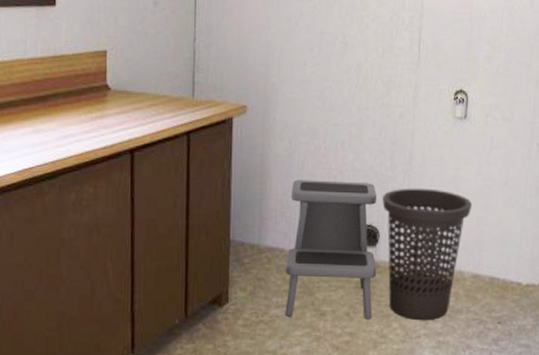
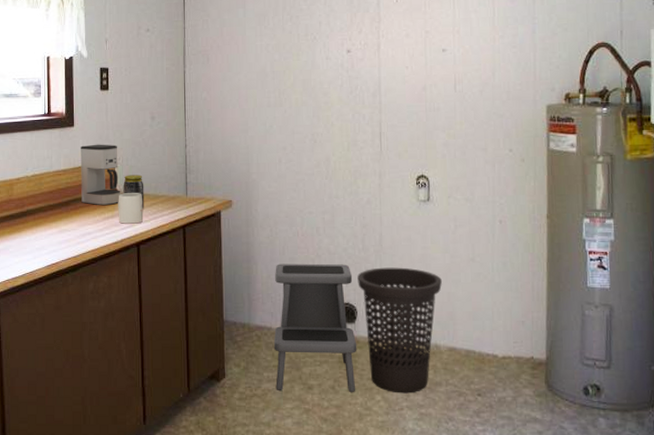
coffee maker: none [63,29,113,104] -> present [81,144,121,206]
mug: none [108,90,141,127] -> present [118,193,144,224]
jar: none [116,69,142,110] -> present [123,175,145,209]

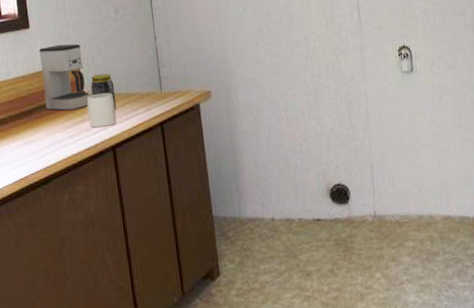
step stool: present [273,263,357,393] -> none [262,145,354,281]
laundry basket: present [357,267,442,392] -> none [347,141,432,268]

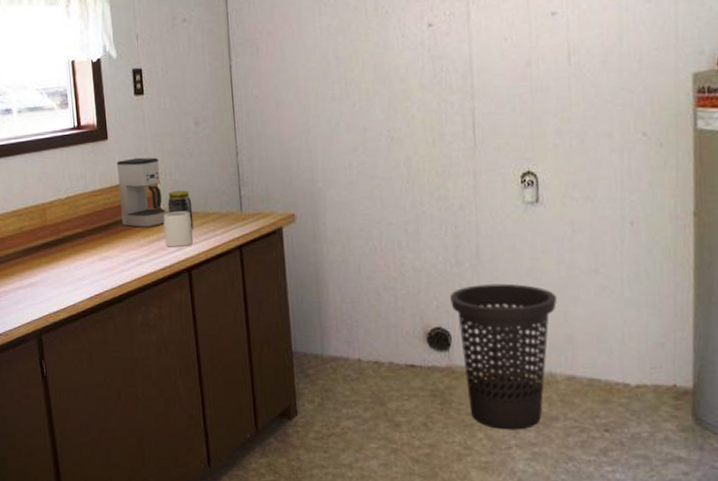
laundry basket: none [347,141,432,268] -> present [450,283,557,429]

